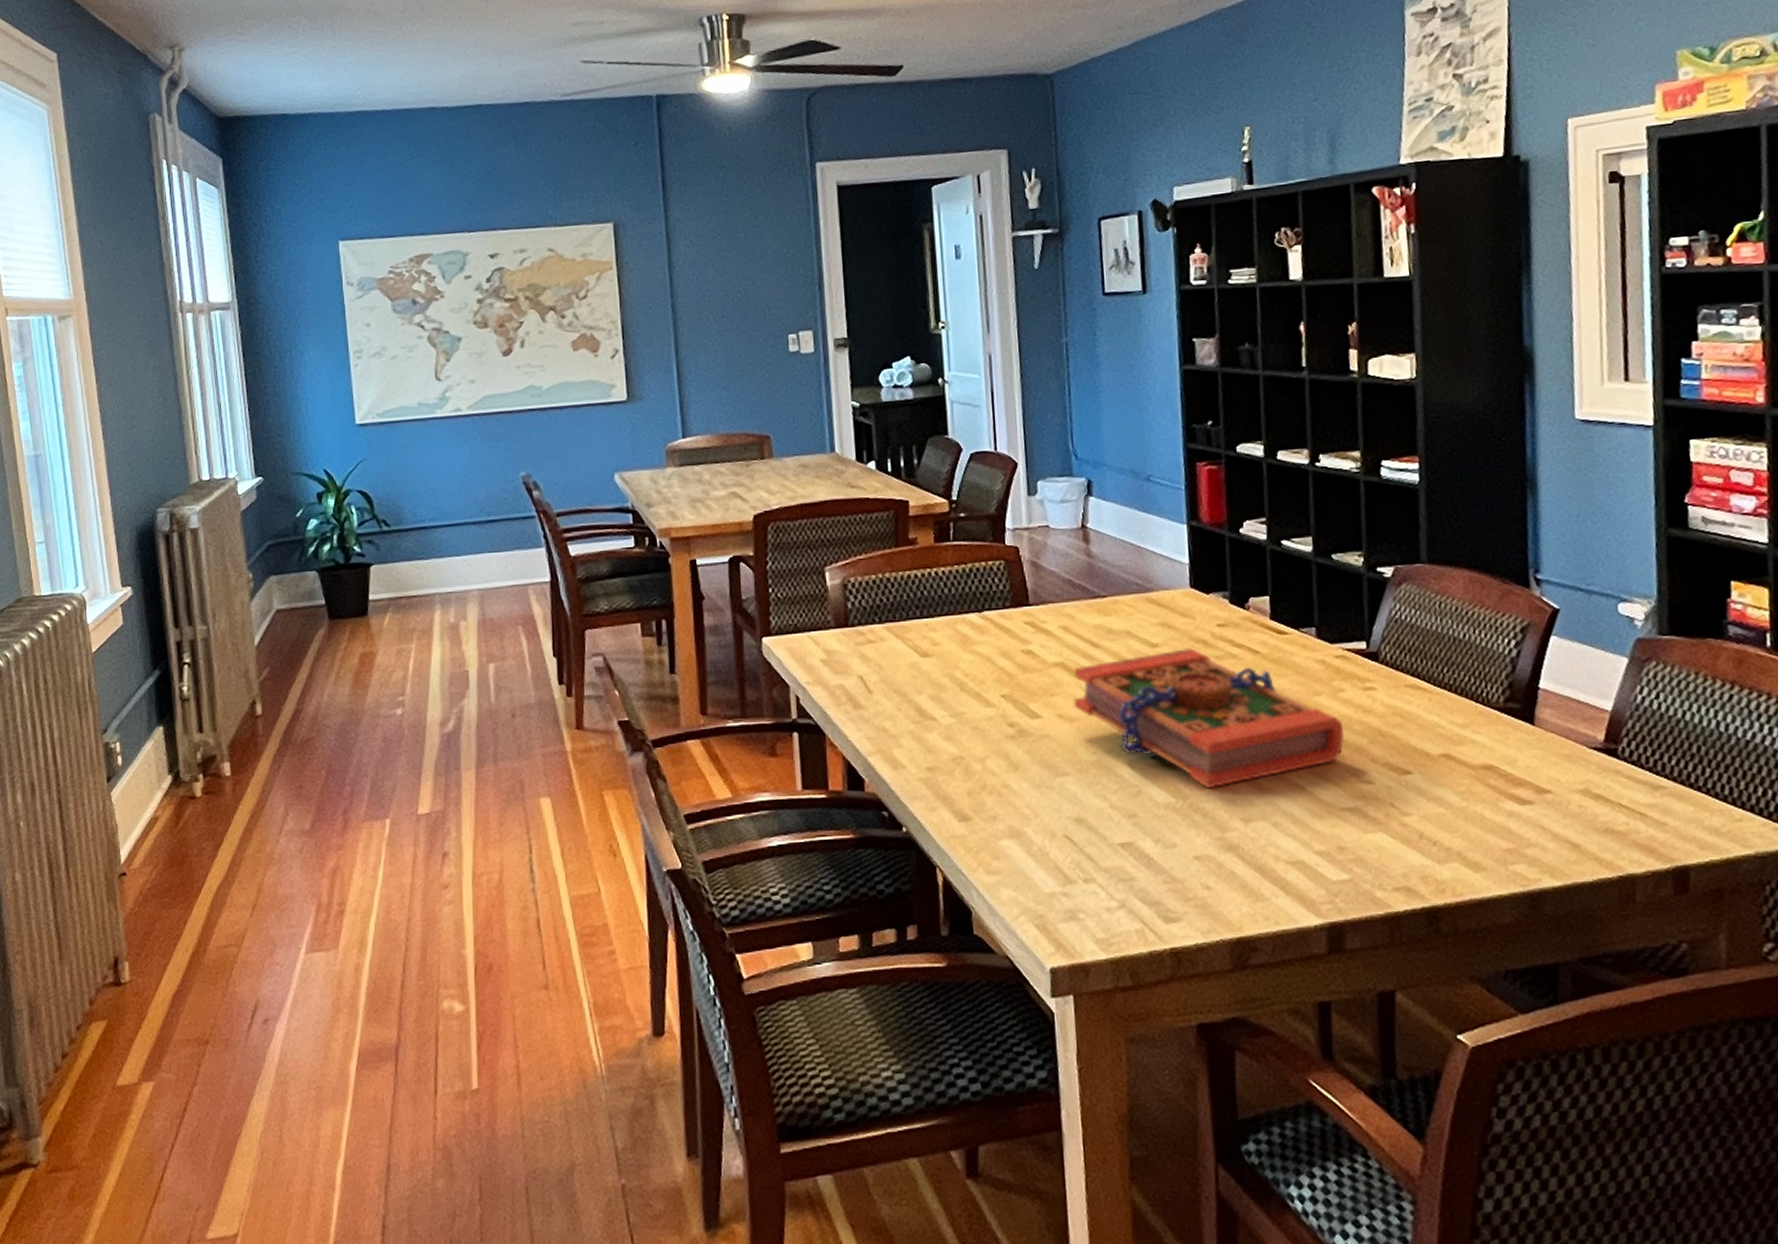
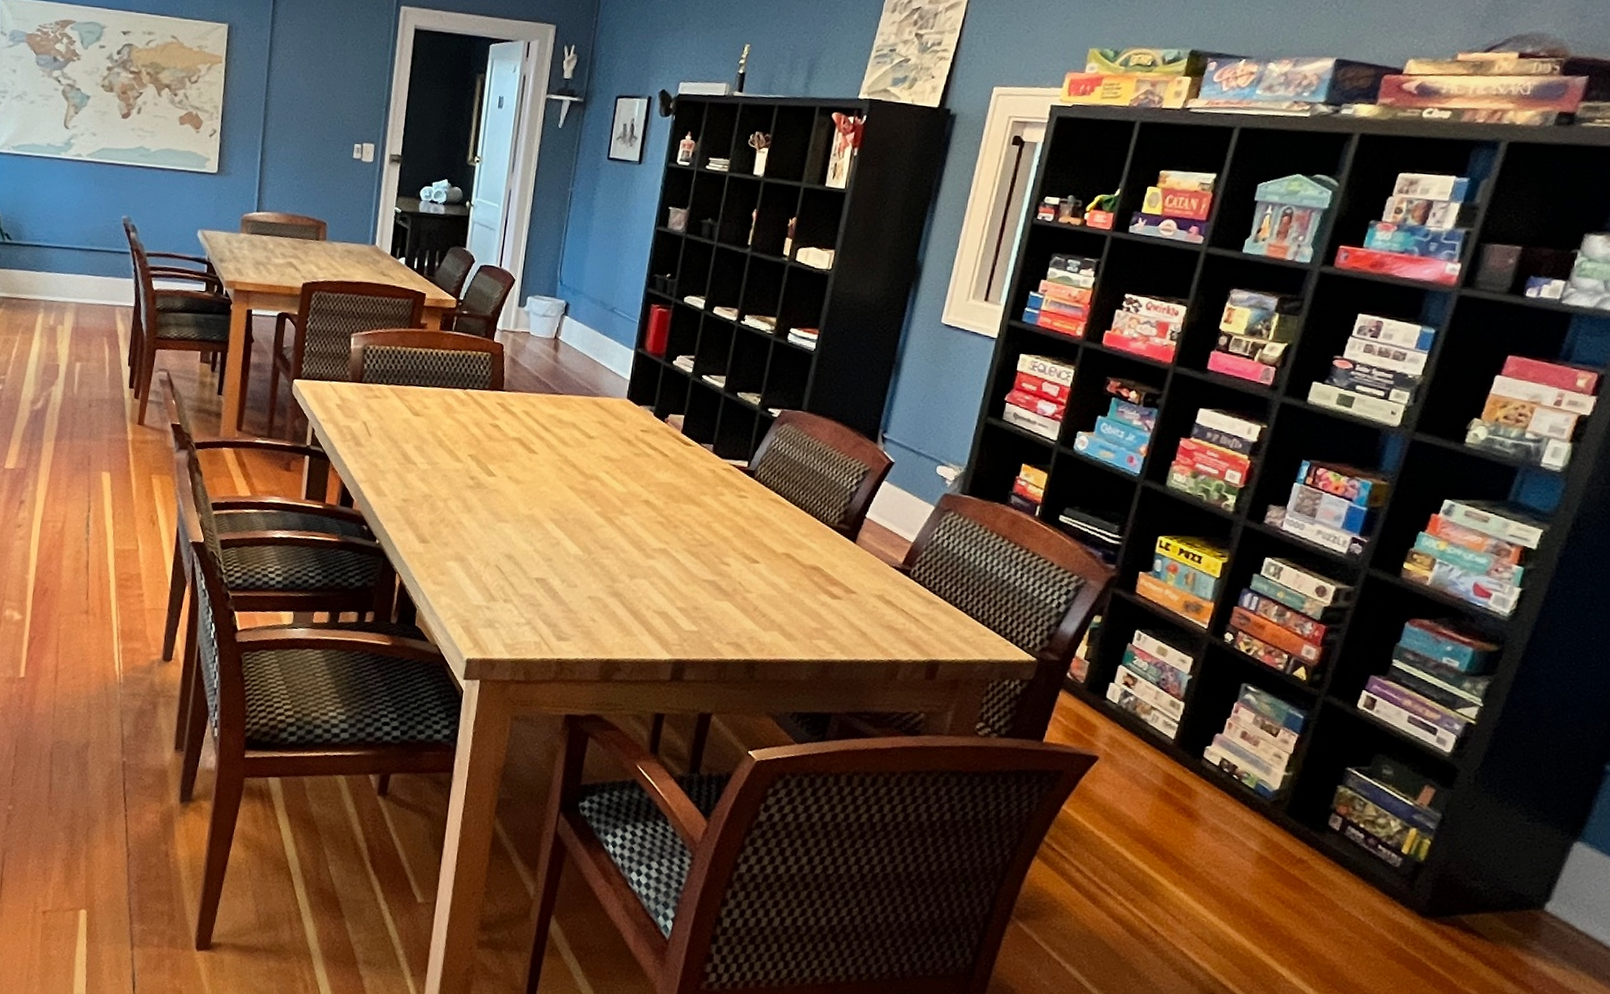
book: present [1073,648,1345,789] -> none [521,443,718,550]

